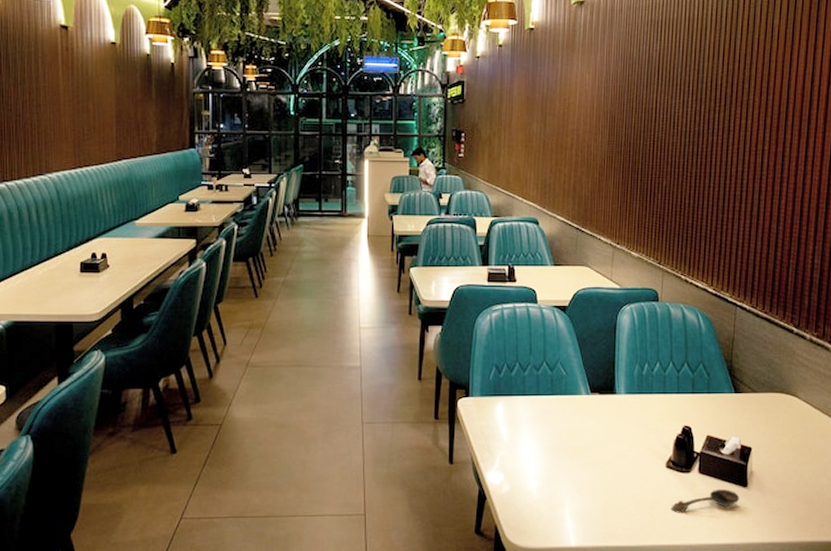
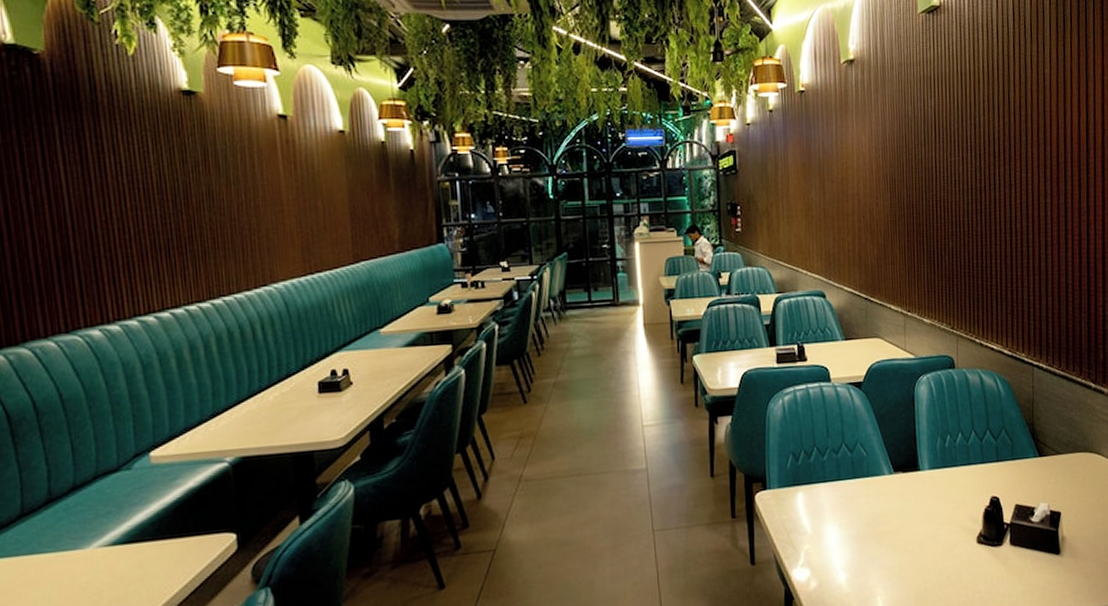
spoon: present [670,489,740,513] -> none [985,558,1054,590]

